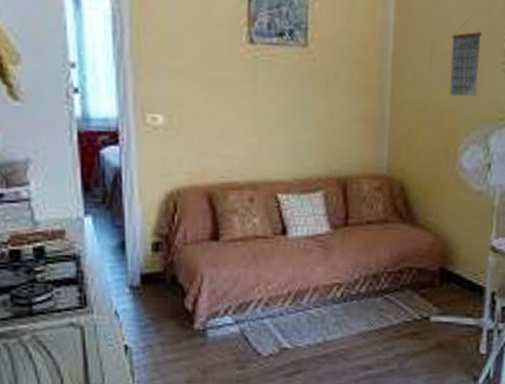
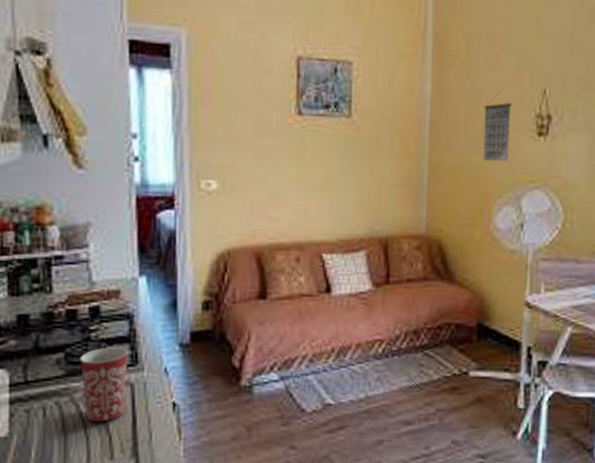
mug: none [26,289,77,364] -> present [80,347,129,422]

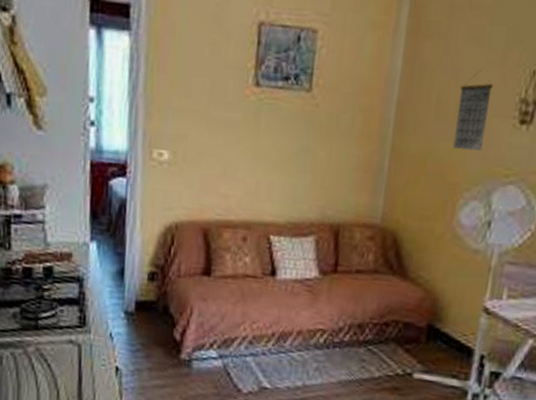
mug: present [80,347,129,422] -> none [33,307,78,376]

